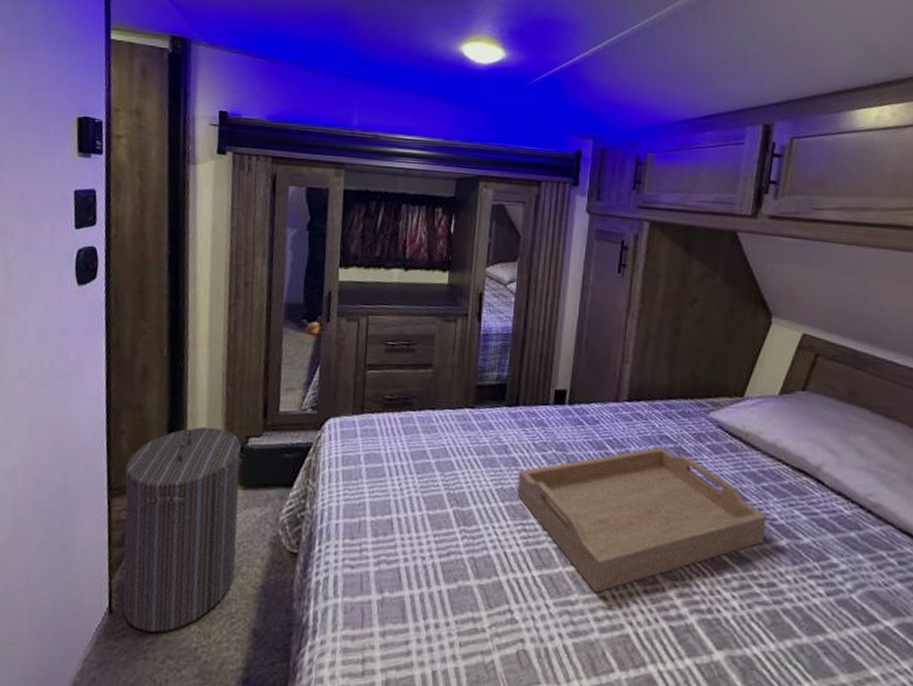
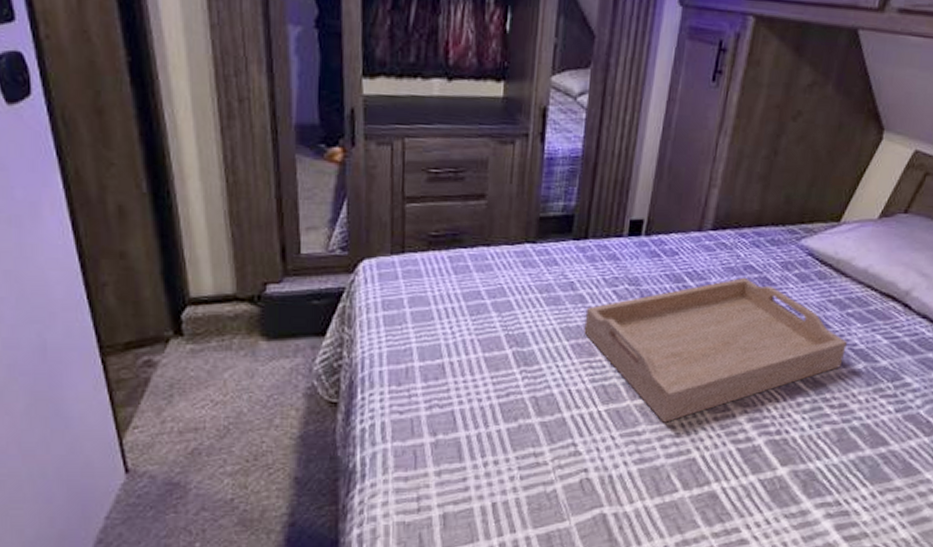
laundry hamper: present [122,427,241,632] -> none [117,275,266,487]

